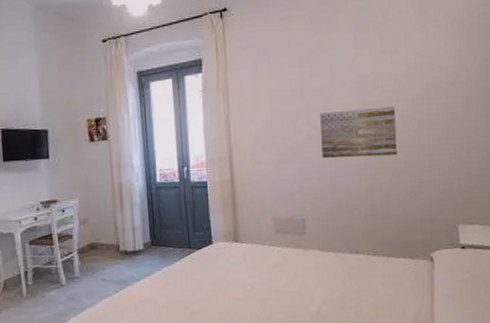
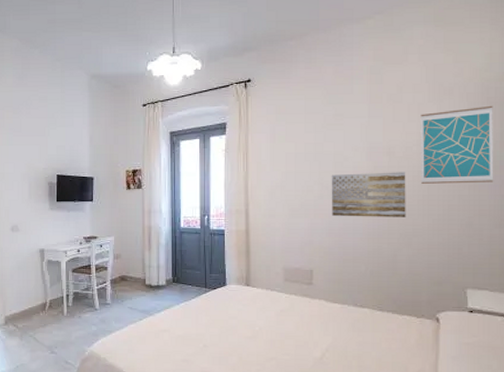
wall art: none [407,32,480,118] -> present [420,105,494,184]

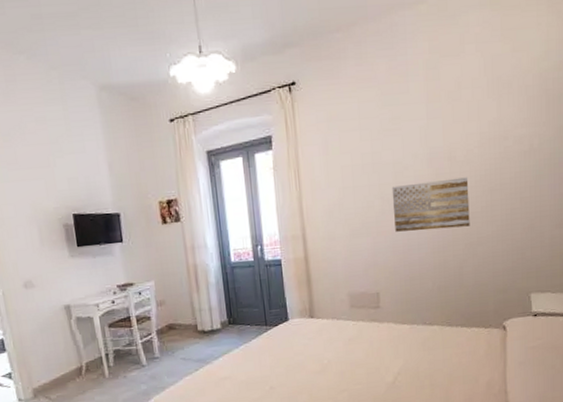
wall art: present [420,105,494,184] -> none [480,98,554,189]

